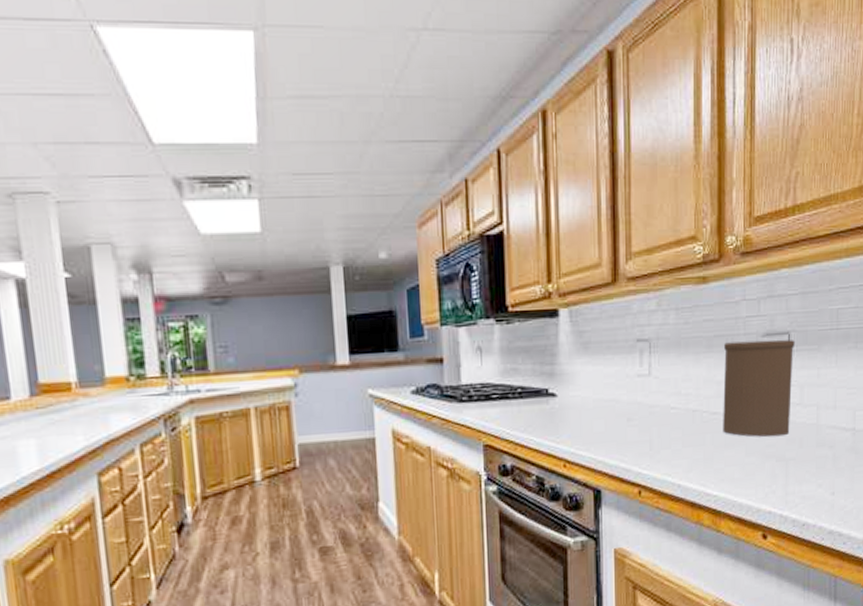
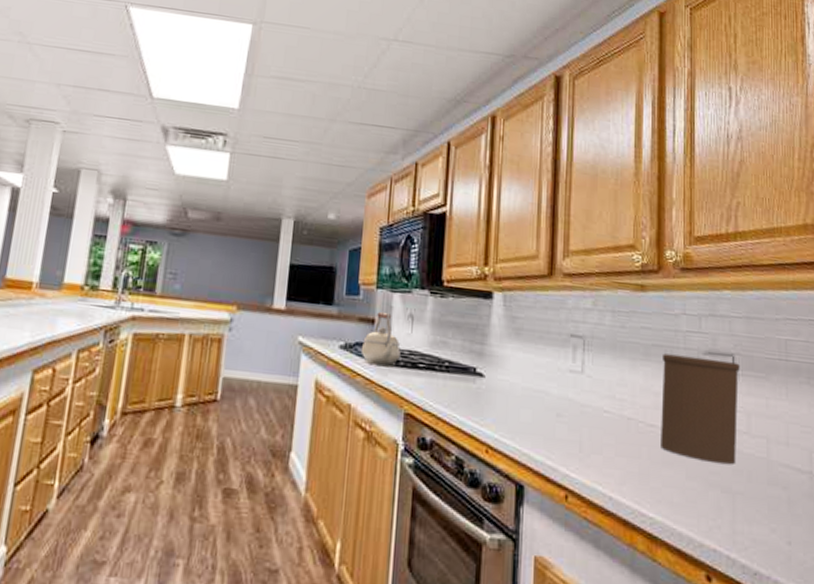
kettle: none [432,349,473,405] -> present [360,311,401,368]

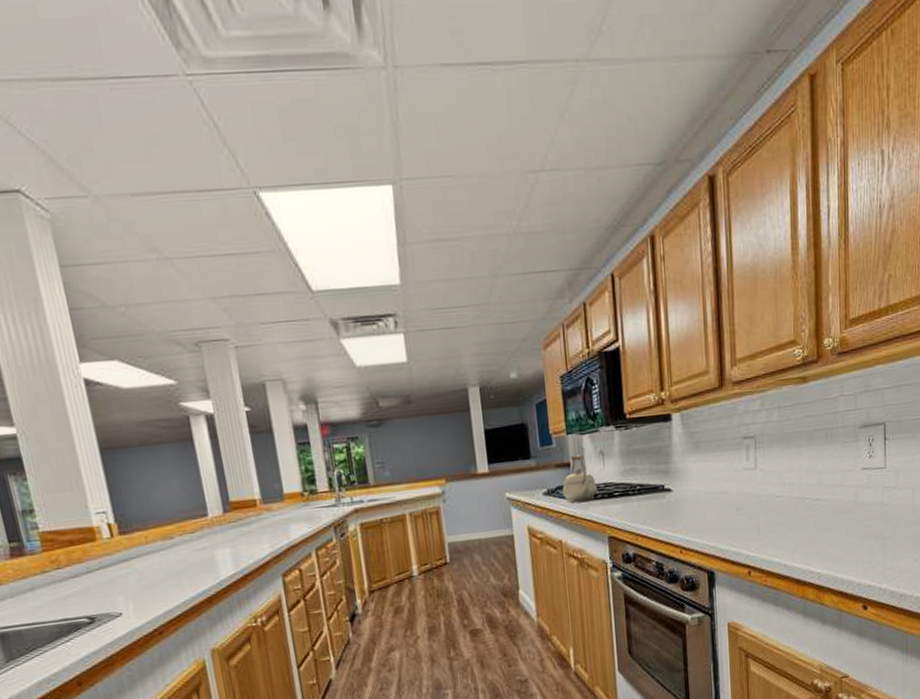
canister: present [661,353,740,466] -> none [824,429,890,520]

